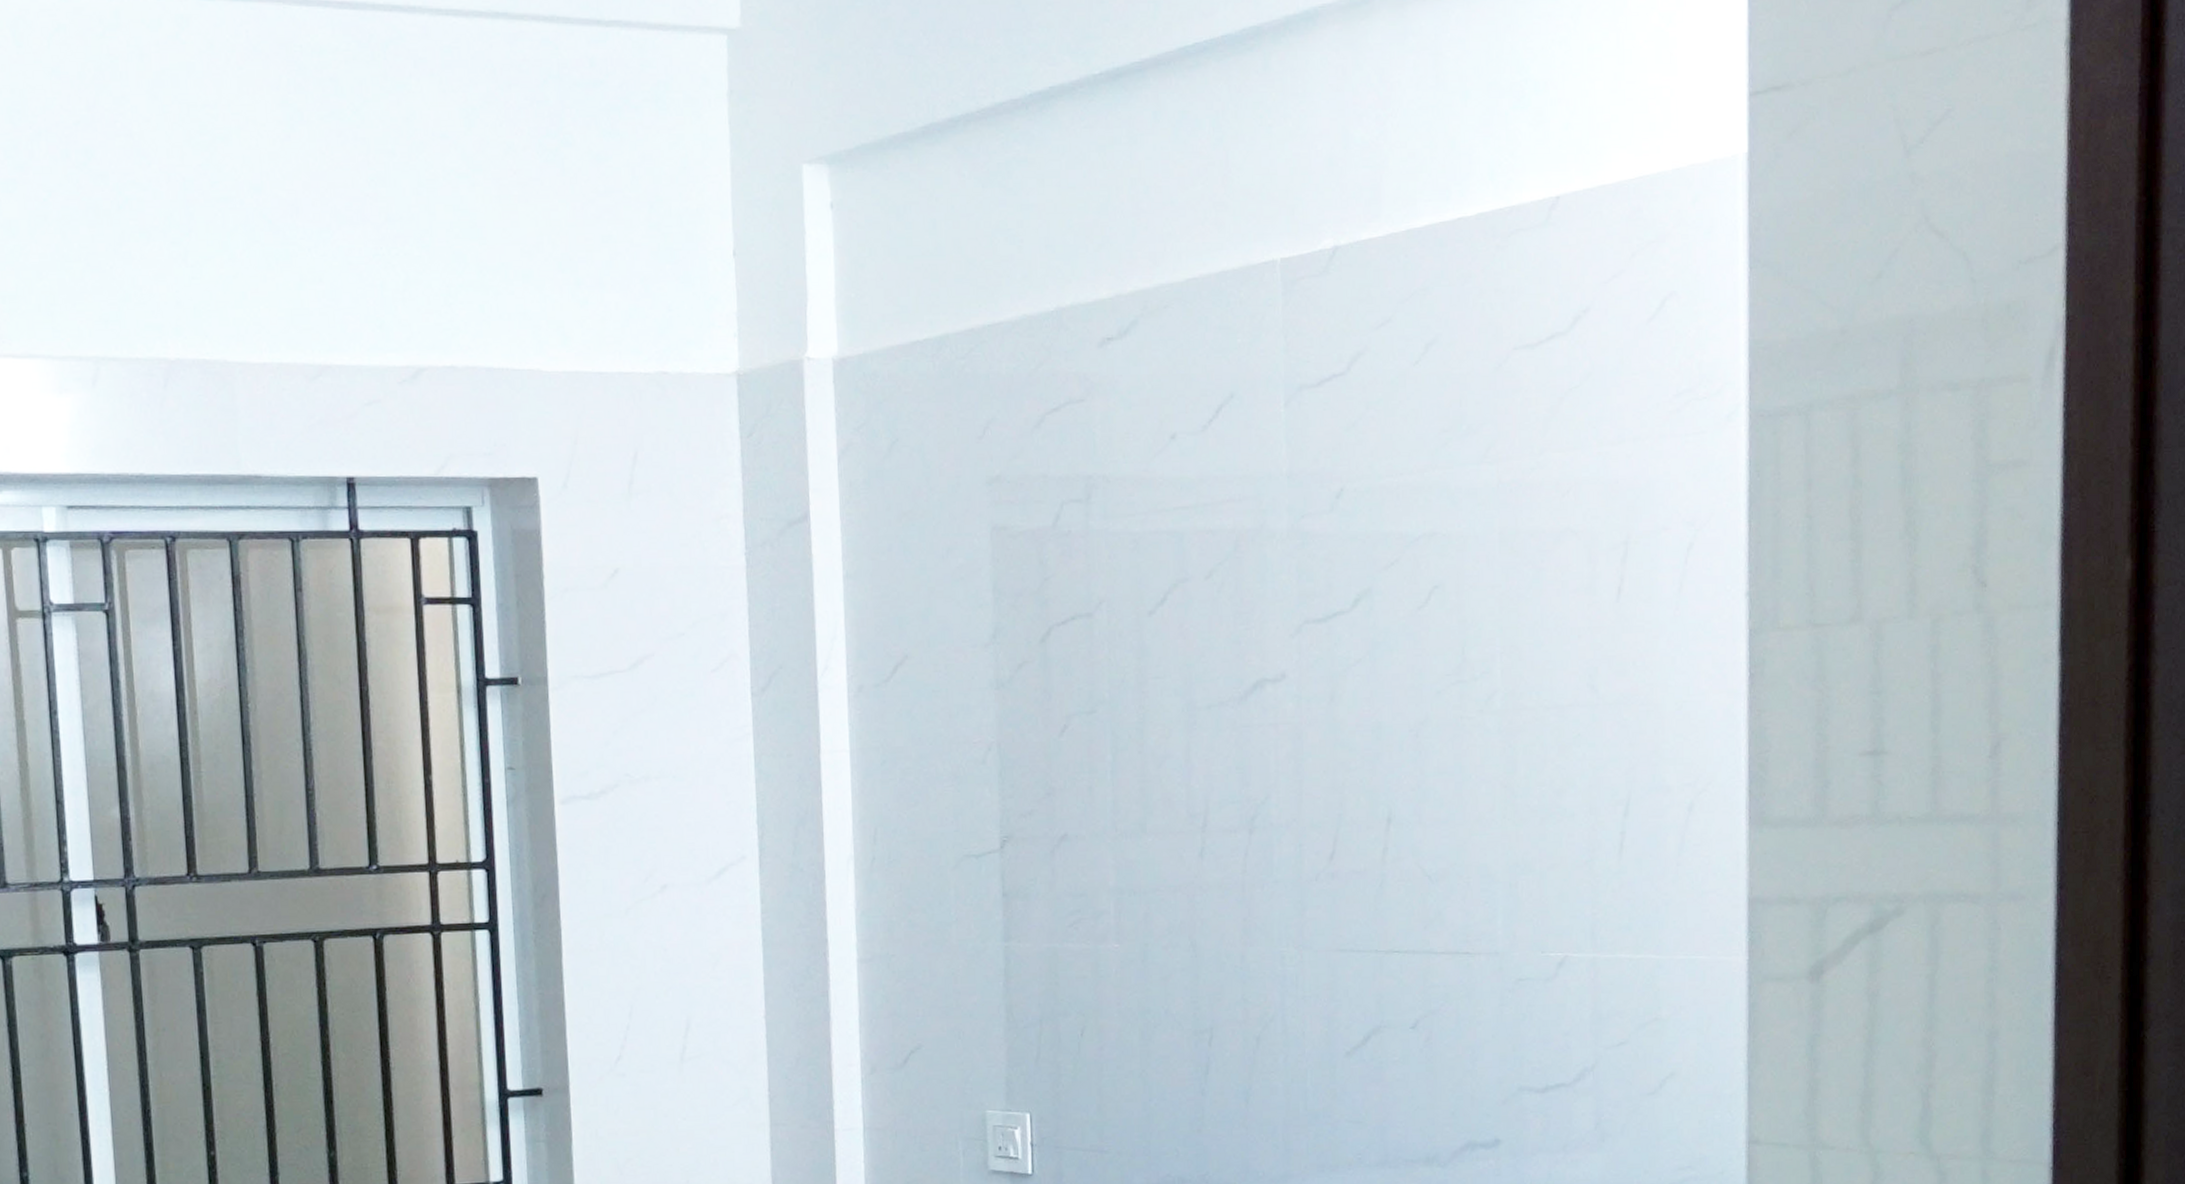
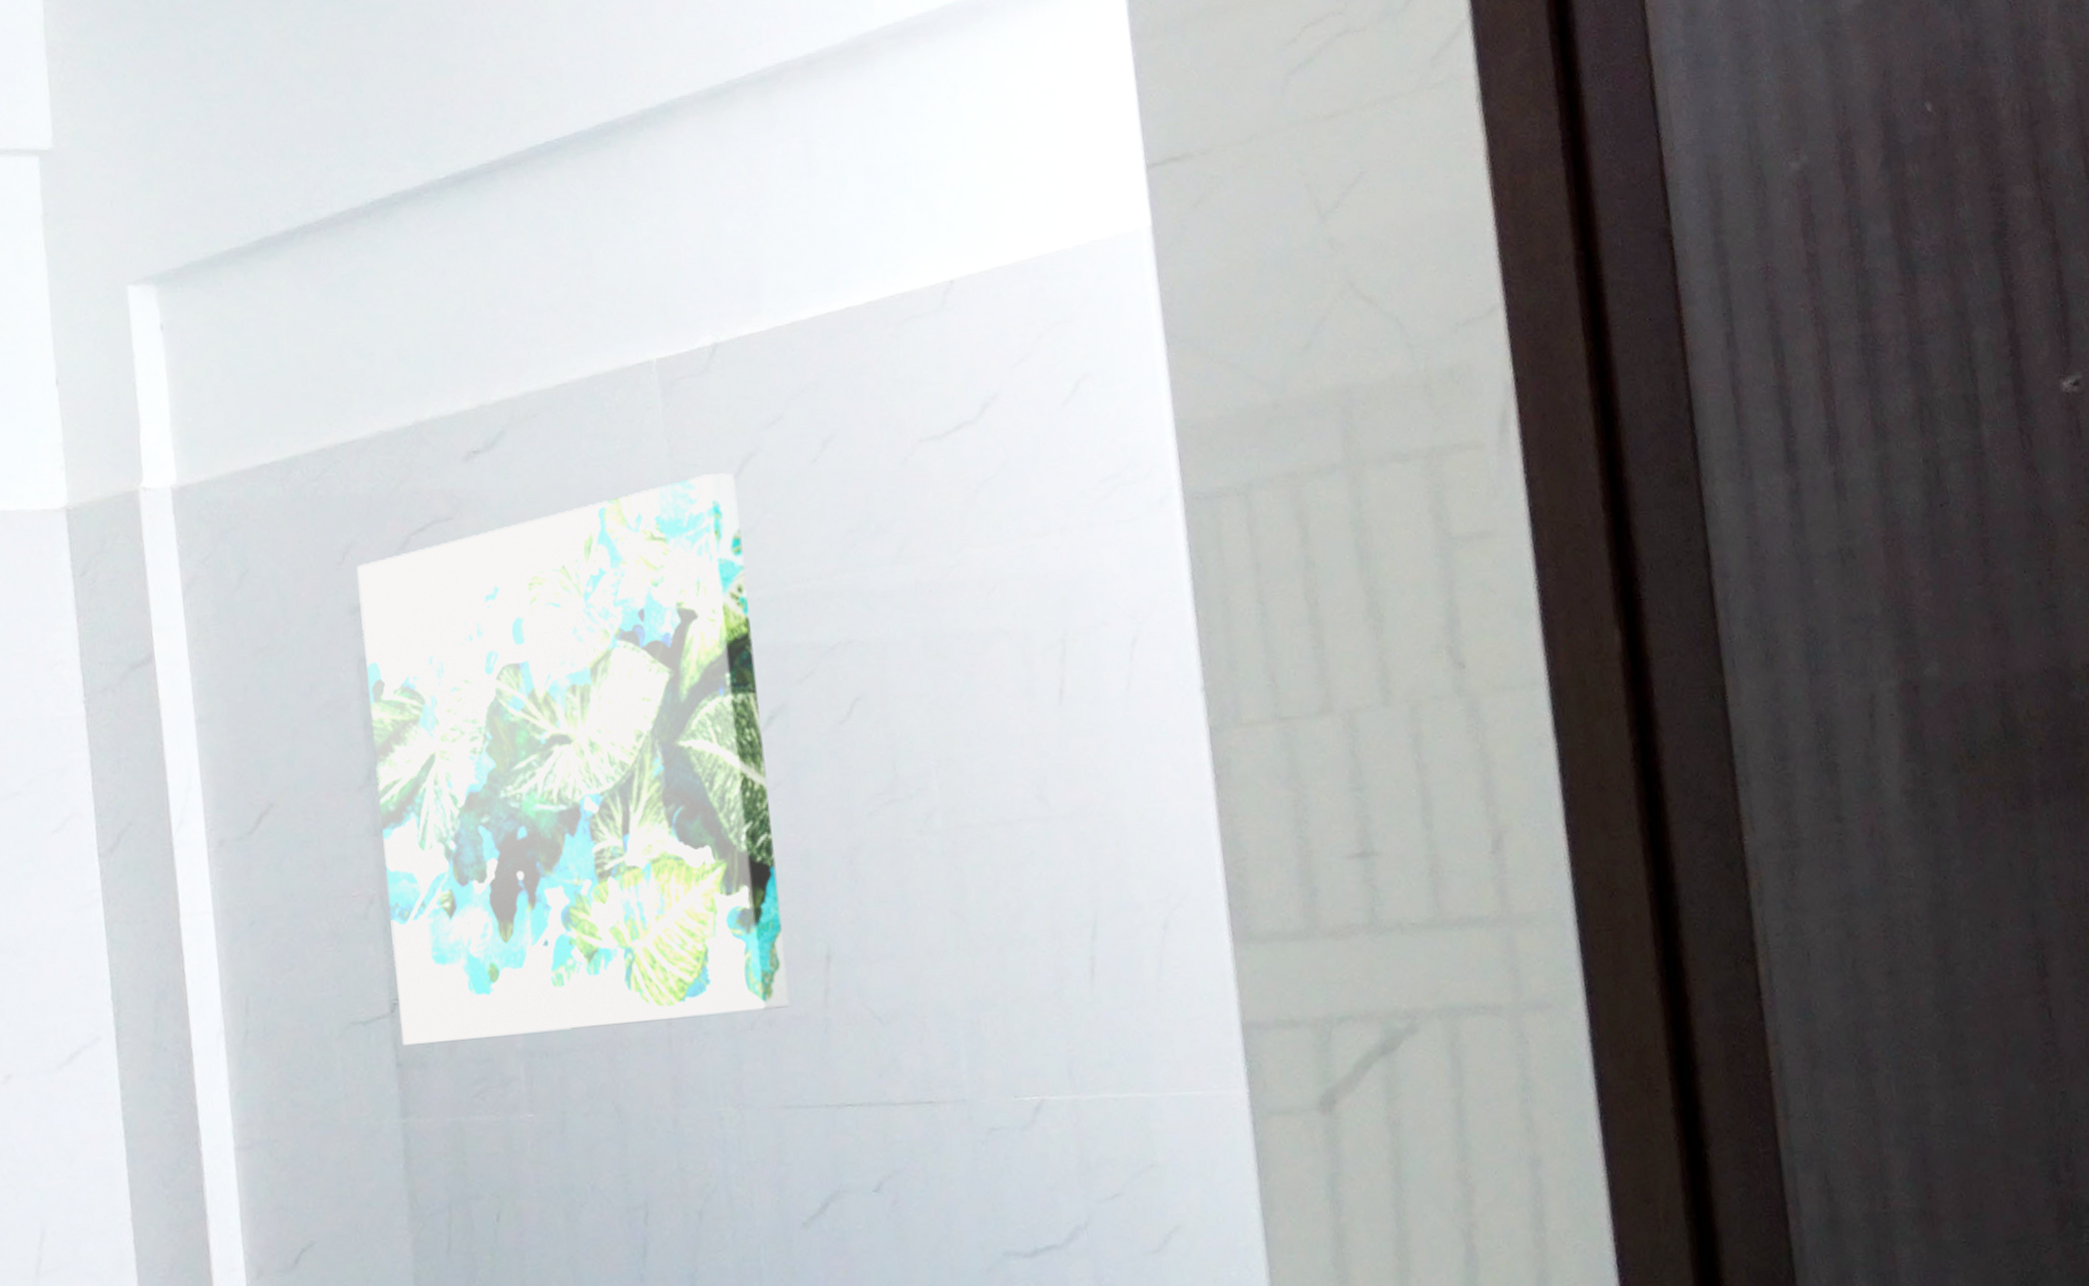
wall art: none [995,370,1352,879] -> present [356,473,790,1046]

